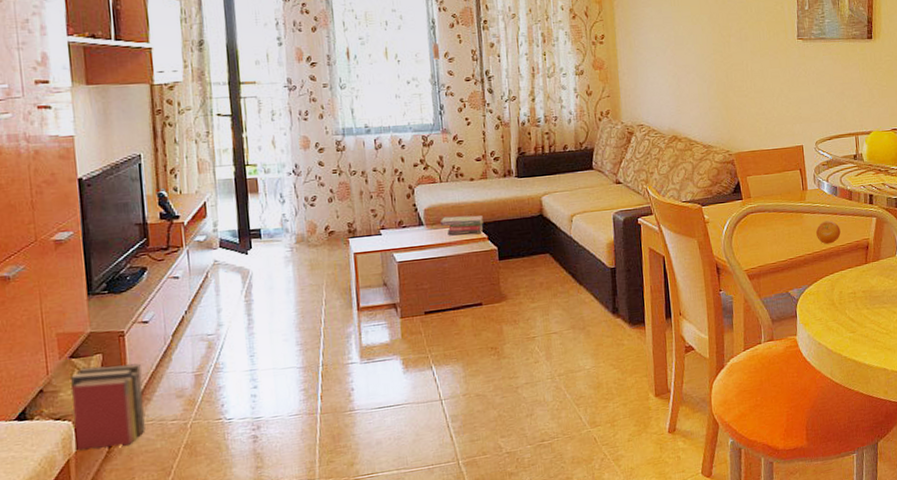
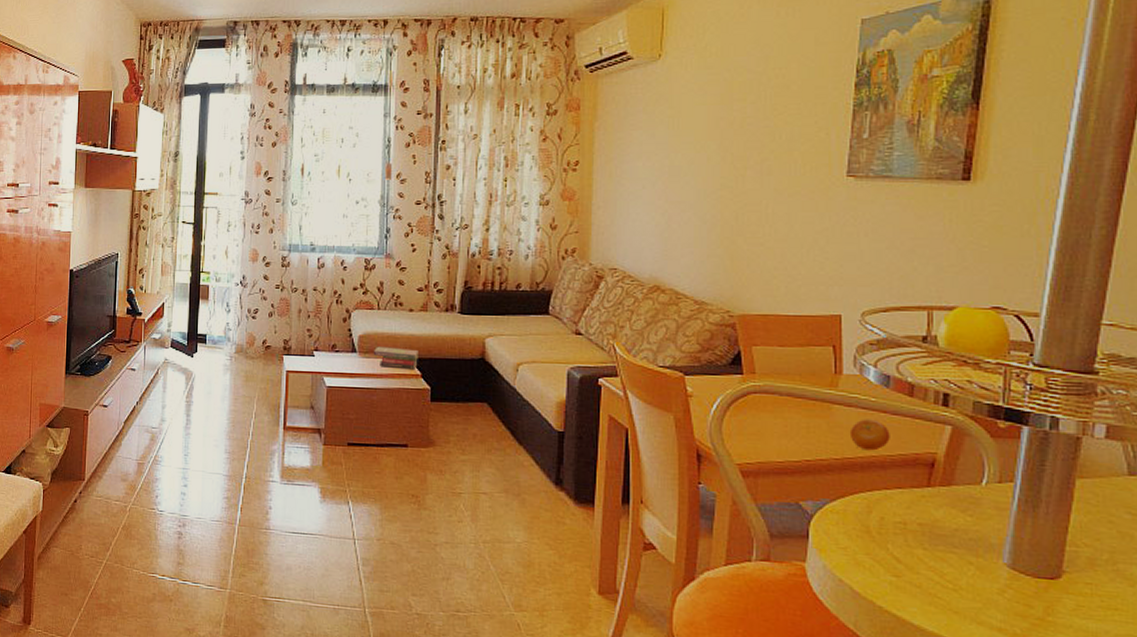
books: present [71,363,147,450] -> none [42,437,97,515]

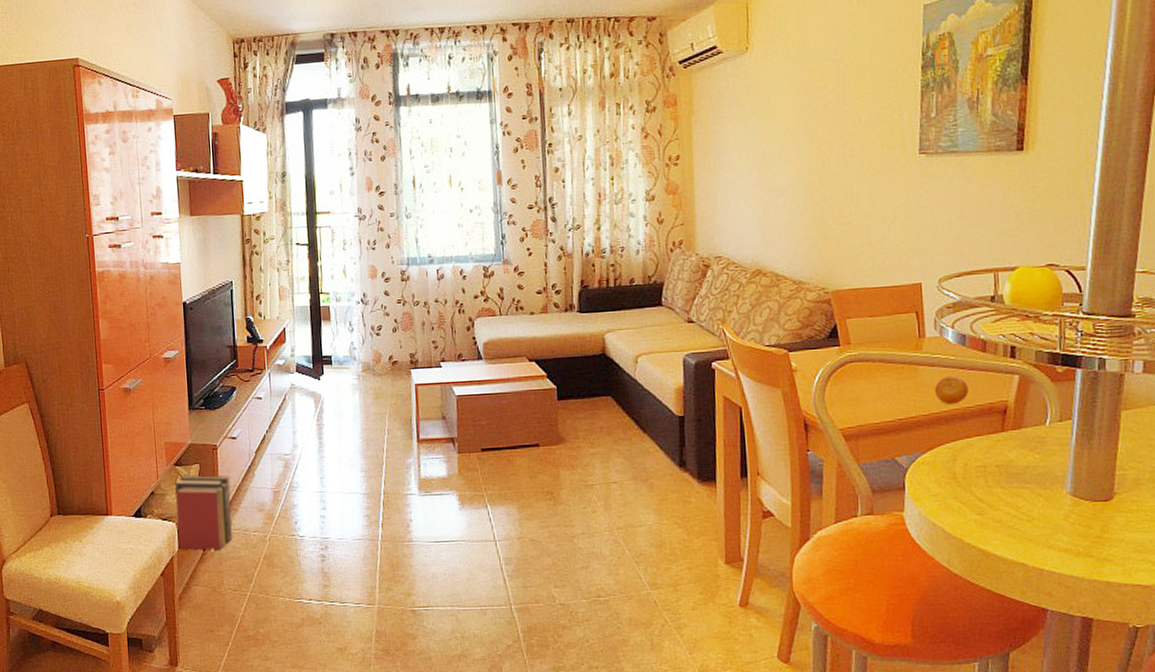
books: none [42,437,97,515] -> present [175,475,233,550]
books: present [373,346,418,370] -> none [498,351,543,372]

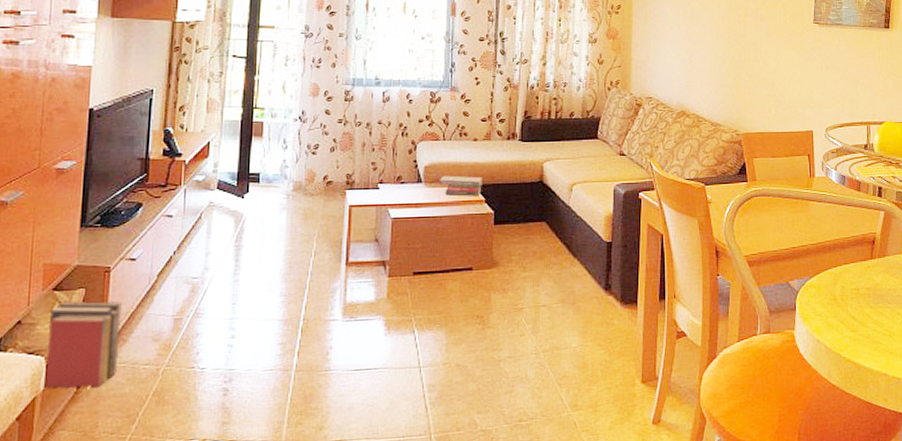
books: none [498,351,543,372] -> present [438,175,482,197]
fruit: present [935,376,969,405] -> none [821,210,847,235]

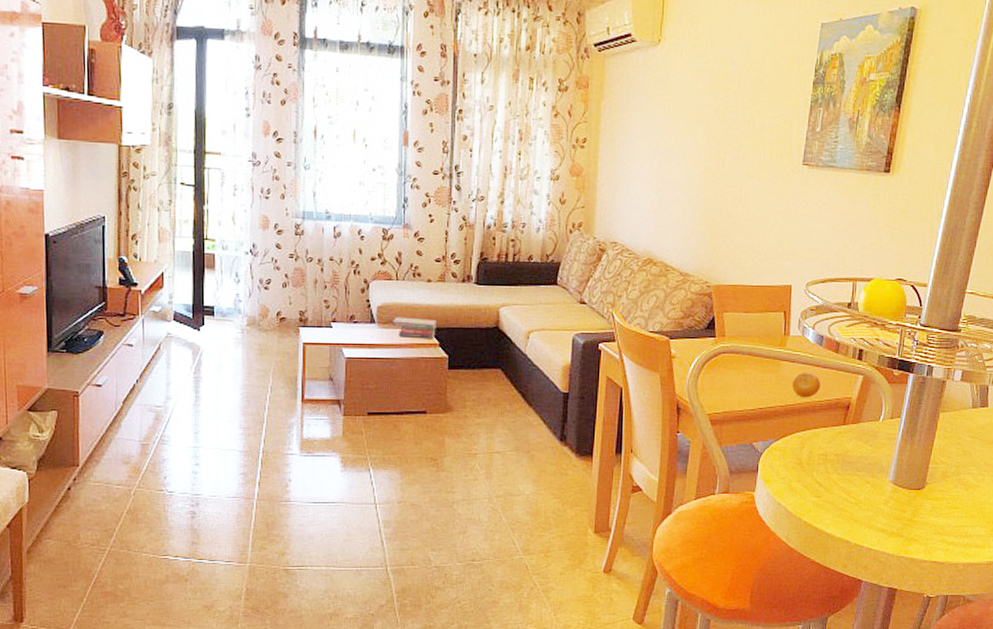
books: present [44,301,122,388] -> none [28,422,94,503]
fruit: none [821,210,847,235] -> present [793,372,821,398]

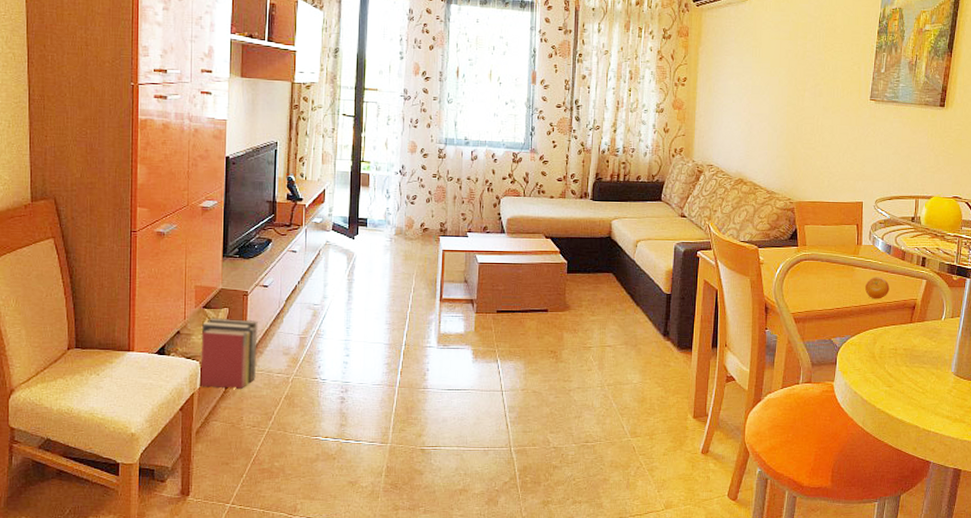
books: none [28,422,94,503] -> present [200,318,258,389]
books: present [392,317,436,339] -> none [519,228,557,247]

